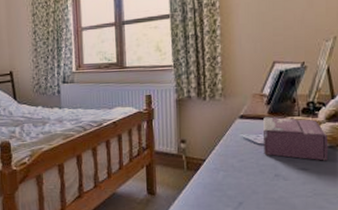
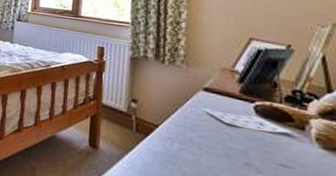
tissue box: present [263,117,329,161] -> none [232,95,321,164]

